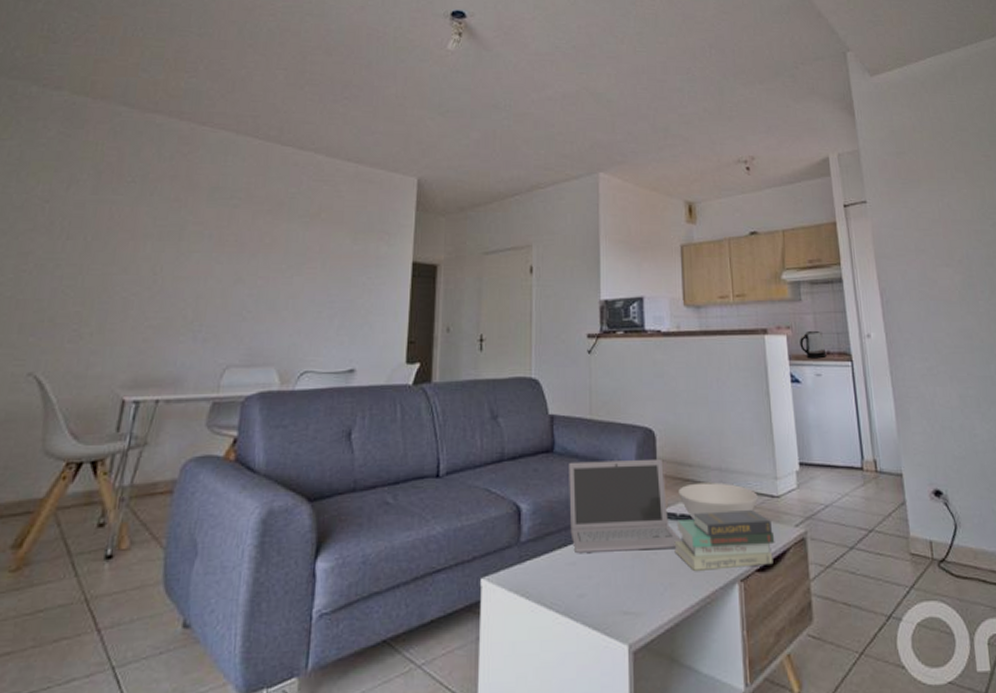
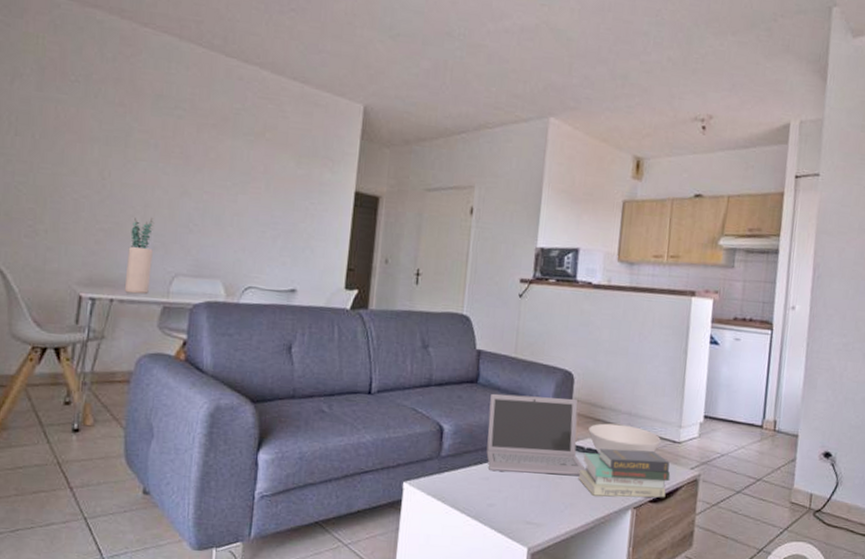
vase: none [171,309,205,392] -> present [124,218,154,295]
kettle: present [800,330,827,359] -> none [724,297,749,325]

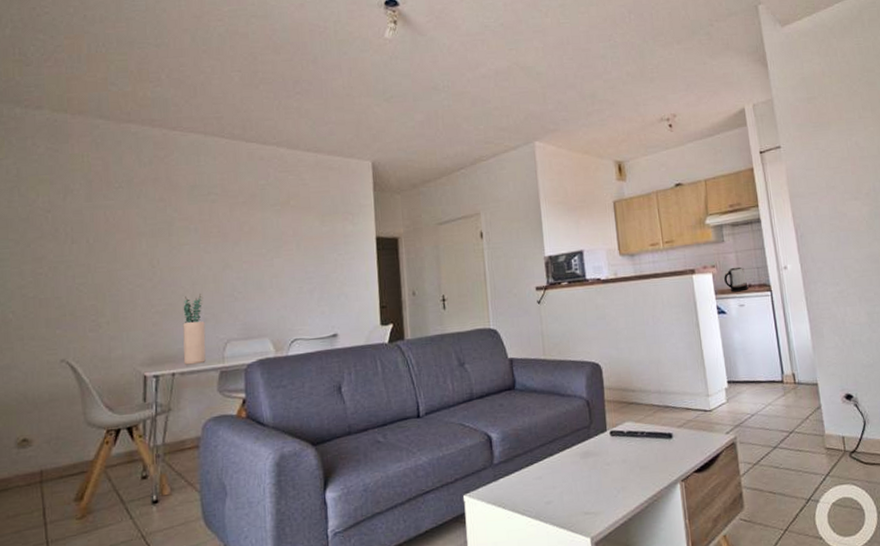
laptop: present [486,393,587,475] -> none [529,387,631,469]
books: present [578,448,671,498] -> none [623,422,709,476]
bowl: present [588,423,661,454] -> none [624,403,693,435]
kettle: none [724,297,749,325] -> present [724,267,749,292]

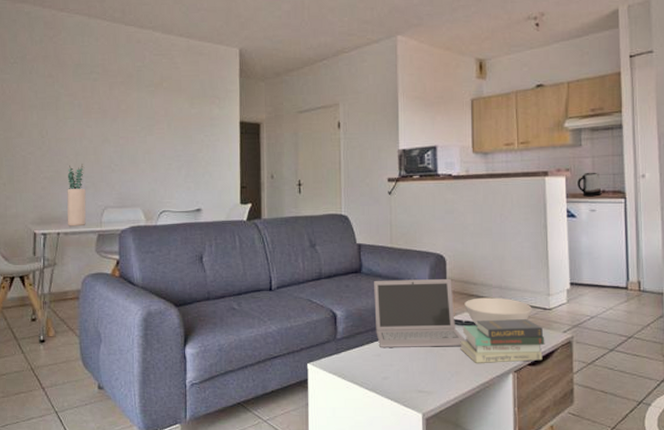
laptop: none [529,387,631,469] -> present [374,278,467,347]
books: none [623,422,709,476] -> present [460,318,545,363]
bowl: none [624,403,693,435] -> present [464,297,532,325]

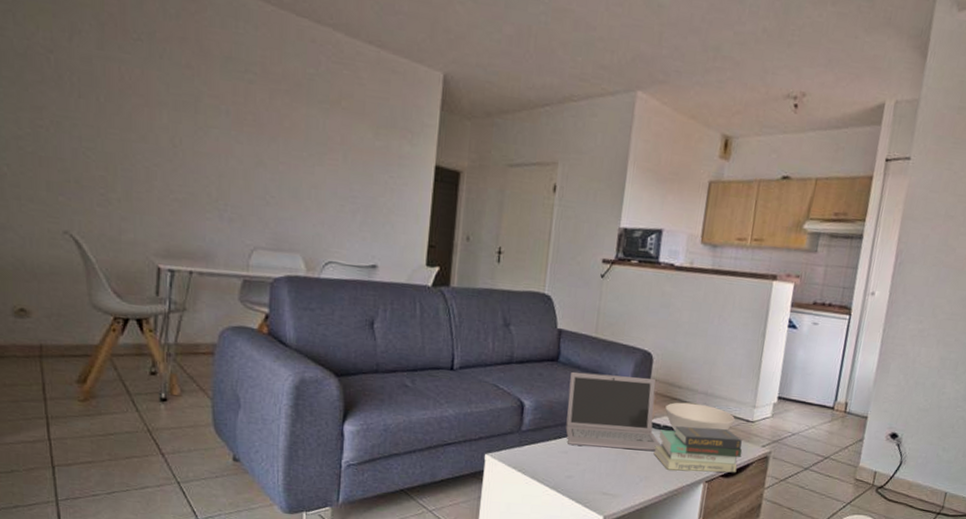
vase: present [67,164,87,226] -> none [203,188,230,268]
kettle: present [578,172,602,197] -> none [804,281,830,309]

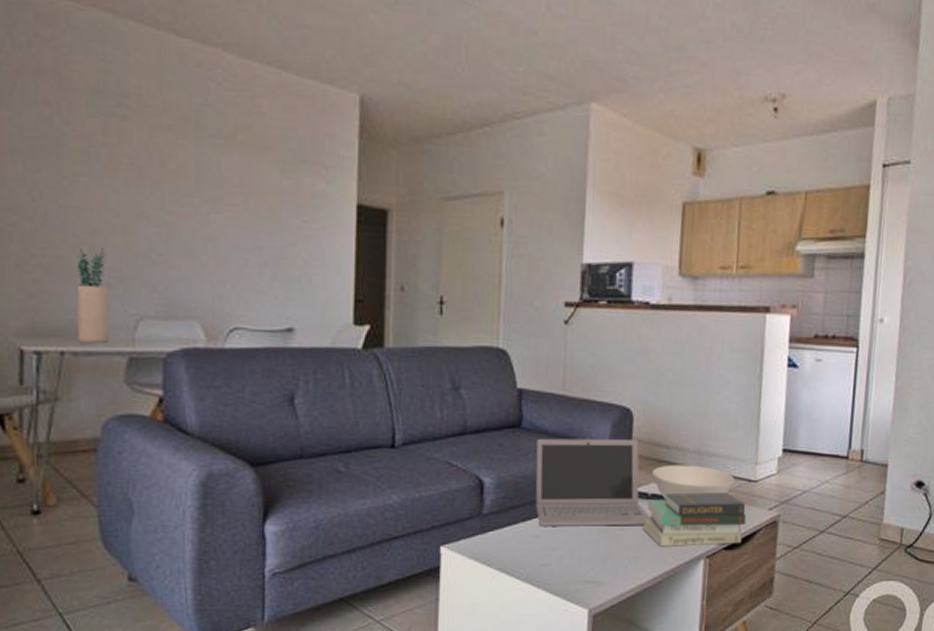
vase: none [203,188,230,268] -> present [76,248,110,344]

